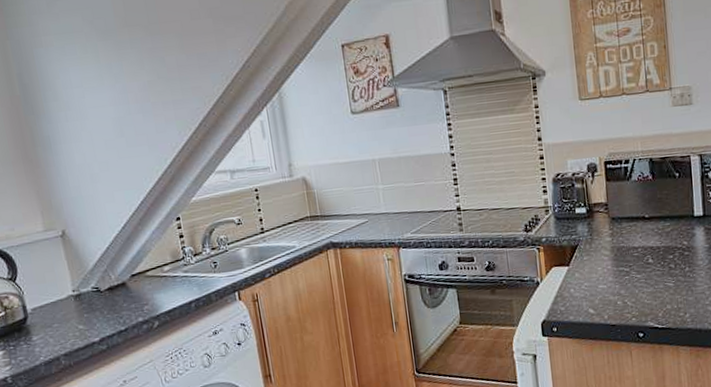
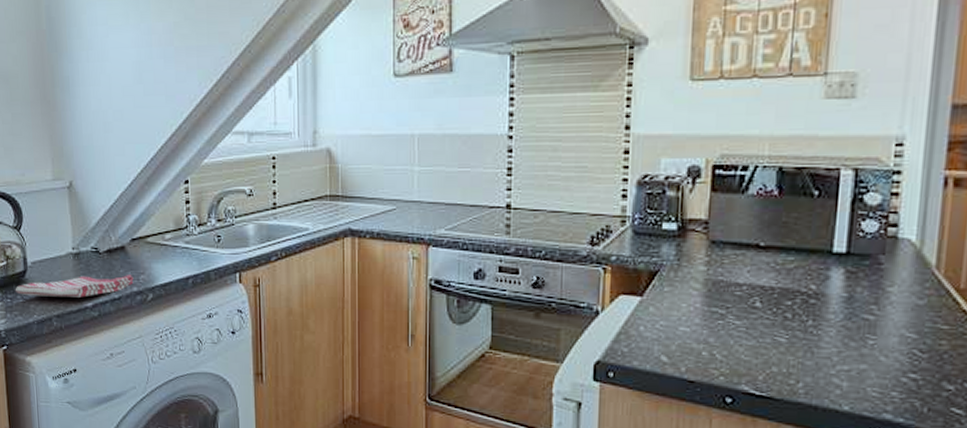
dish towel: none [17,307,139,341] -> present [15,275,134,297]

